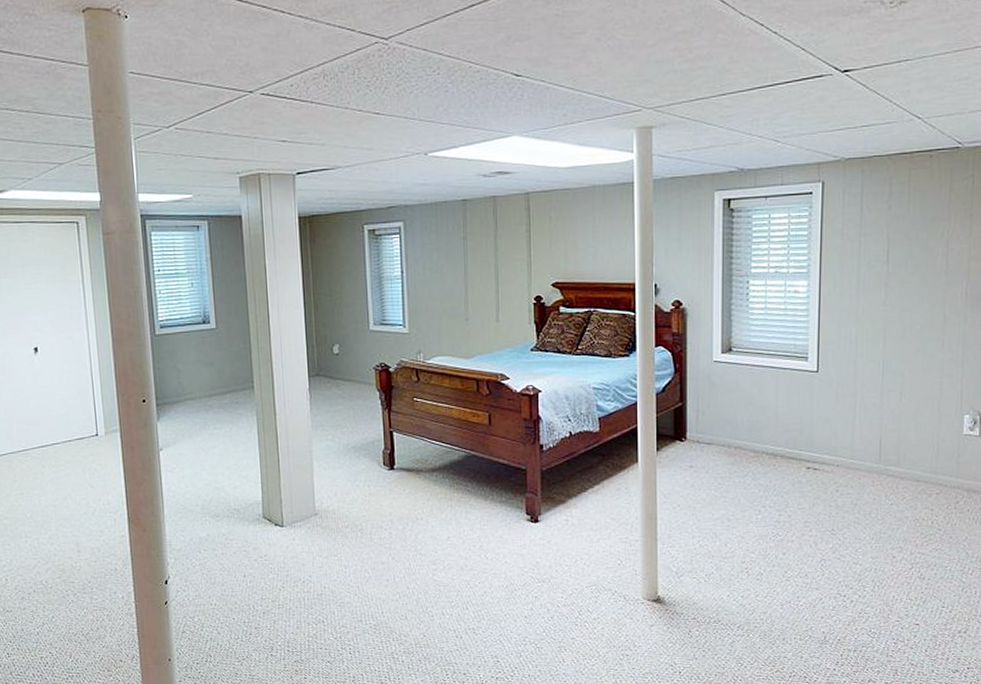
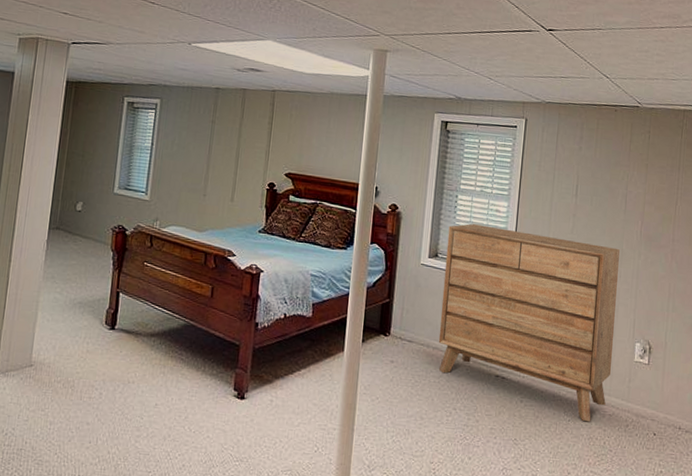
dresser: none [740,309,942,504] -> present [438,224,620,422]

